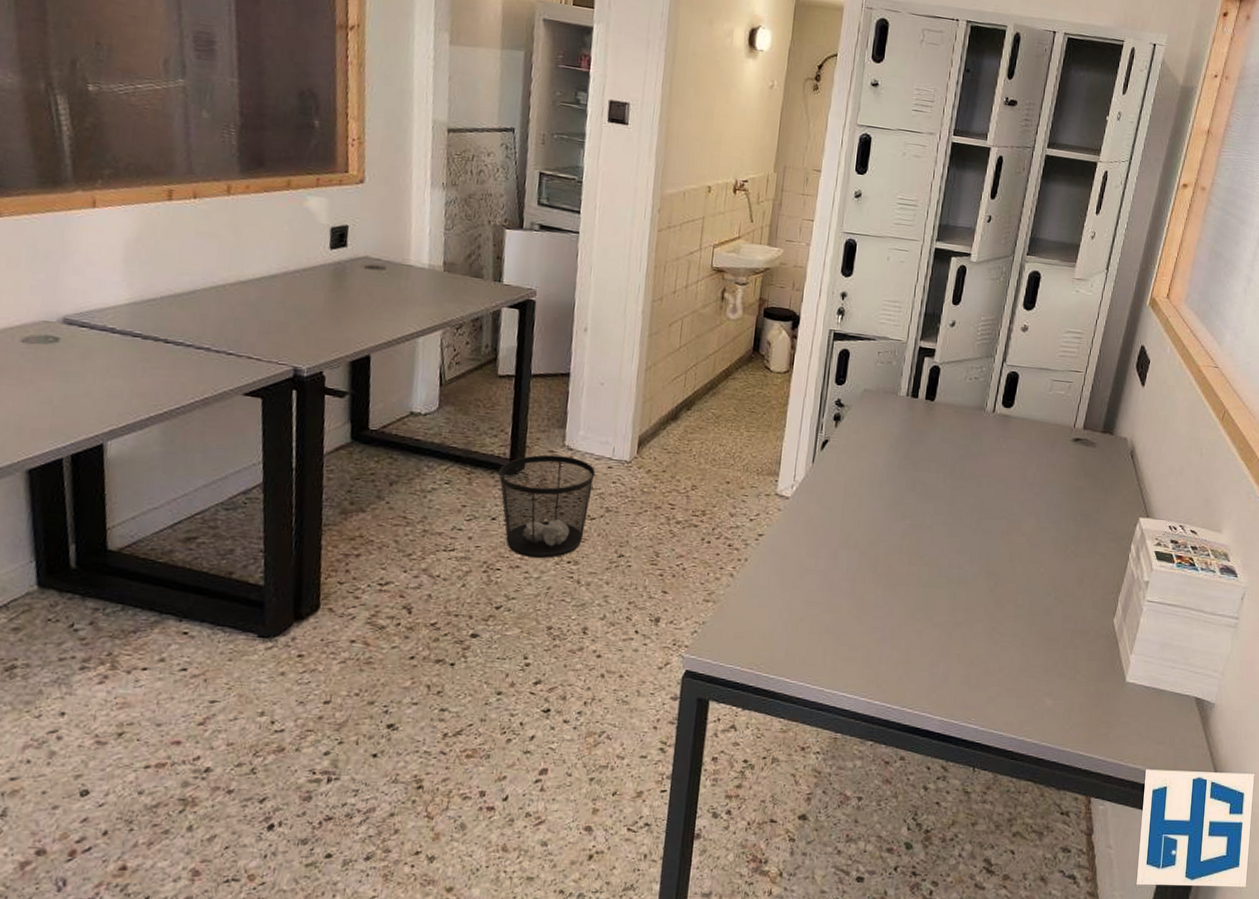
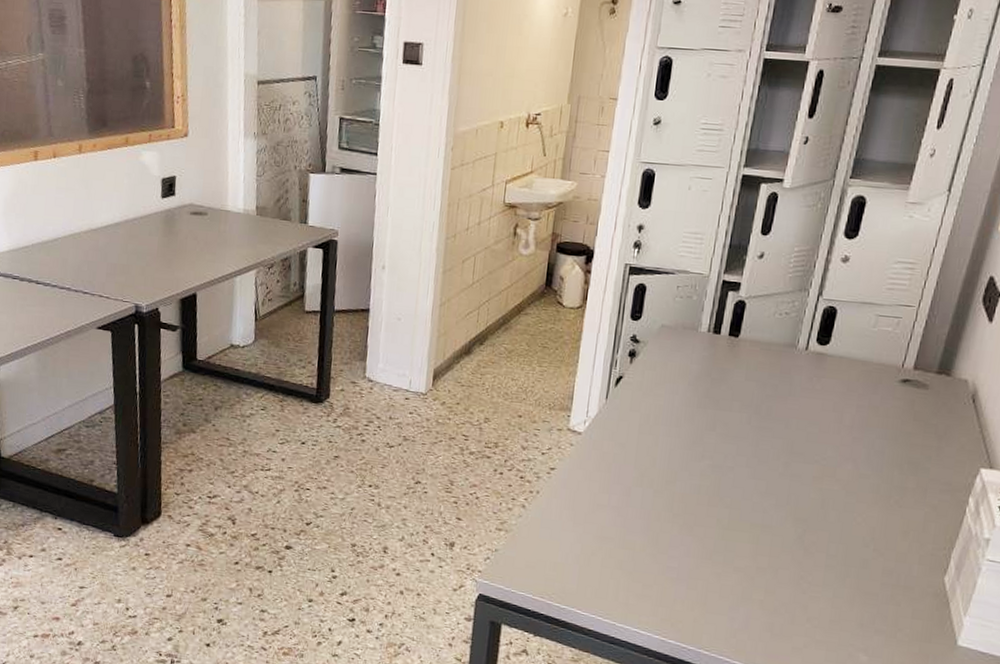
waste bin: present [498,454,595,559] -> none [306,385,394,482]

